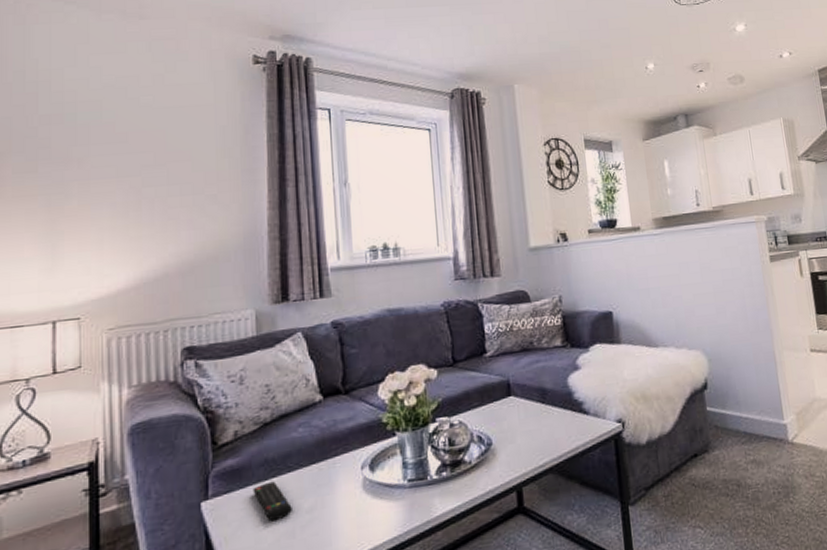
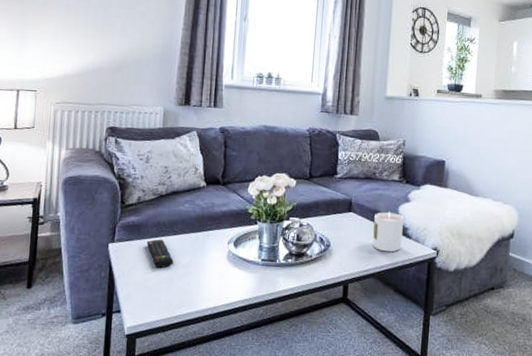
candle: none [539,384,579,438] -> present [373,210,405,252]

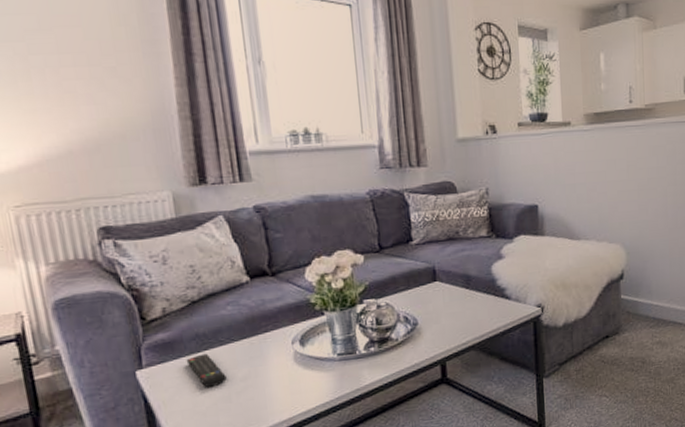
candle: present [373,210,405,252] -> none [464,272,501,320]

